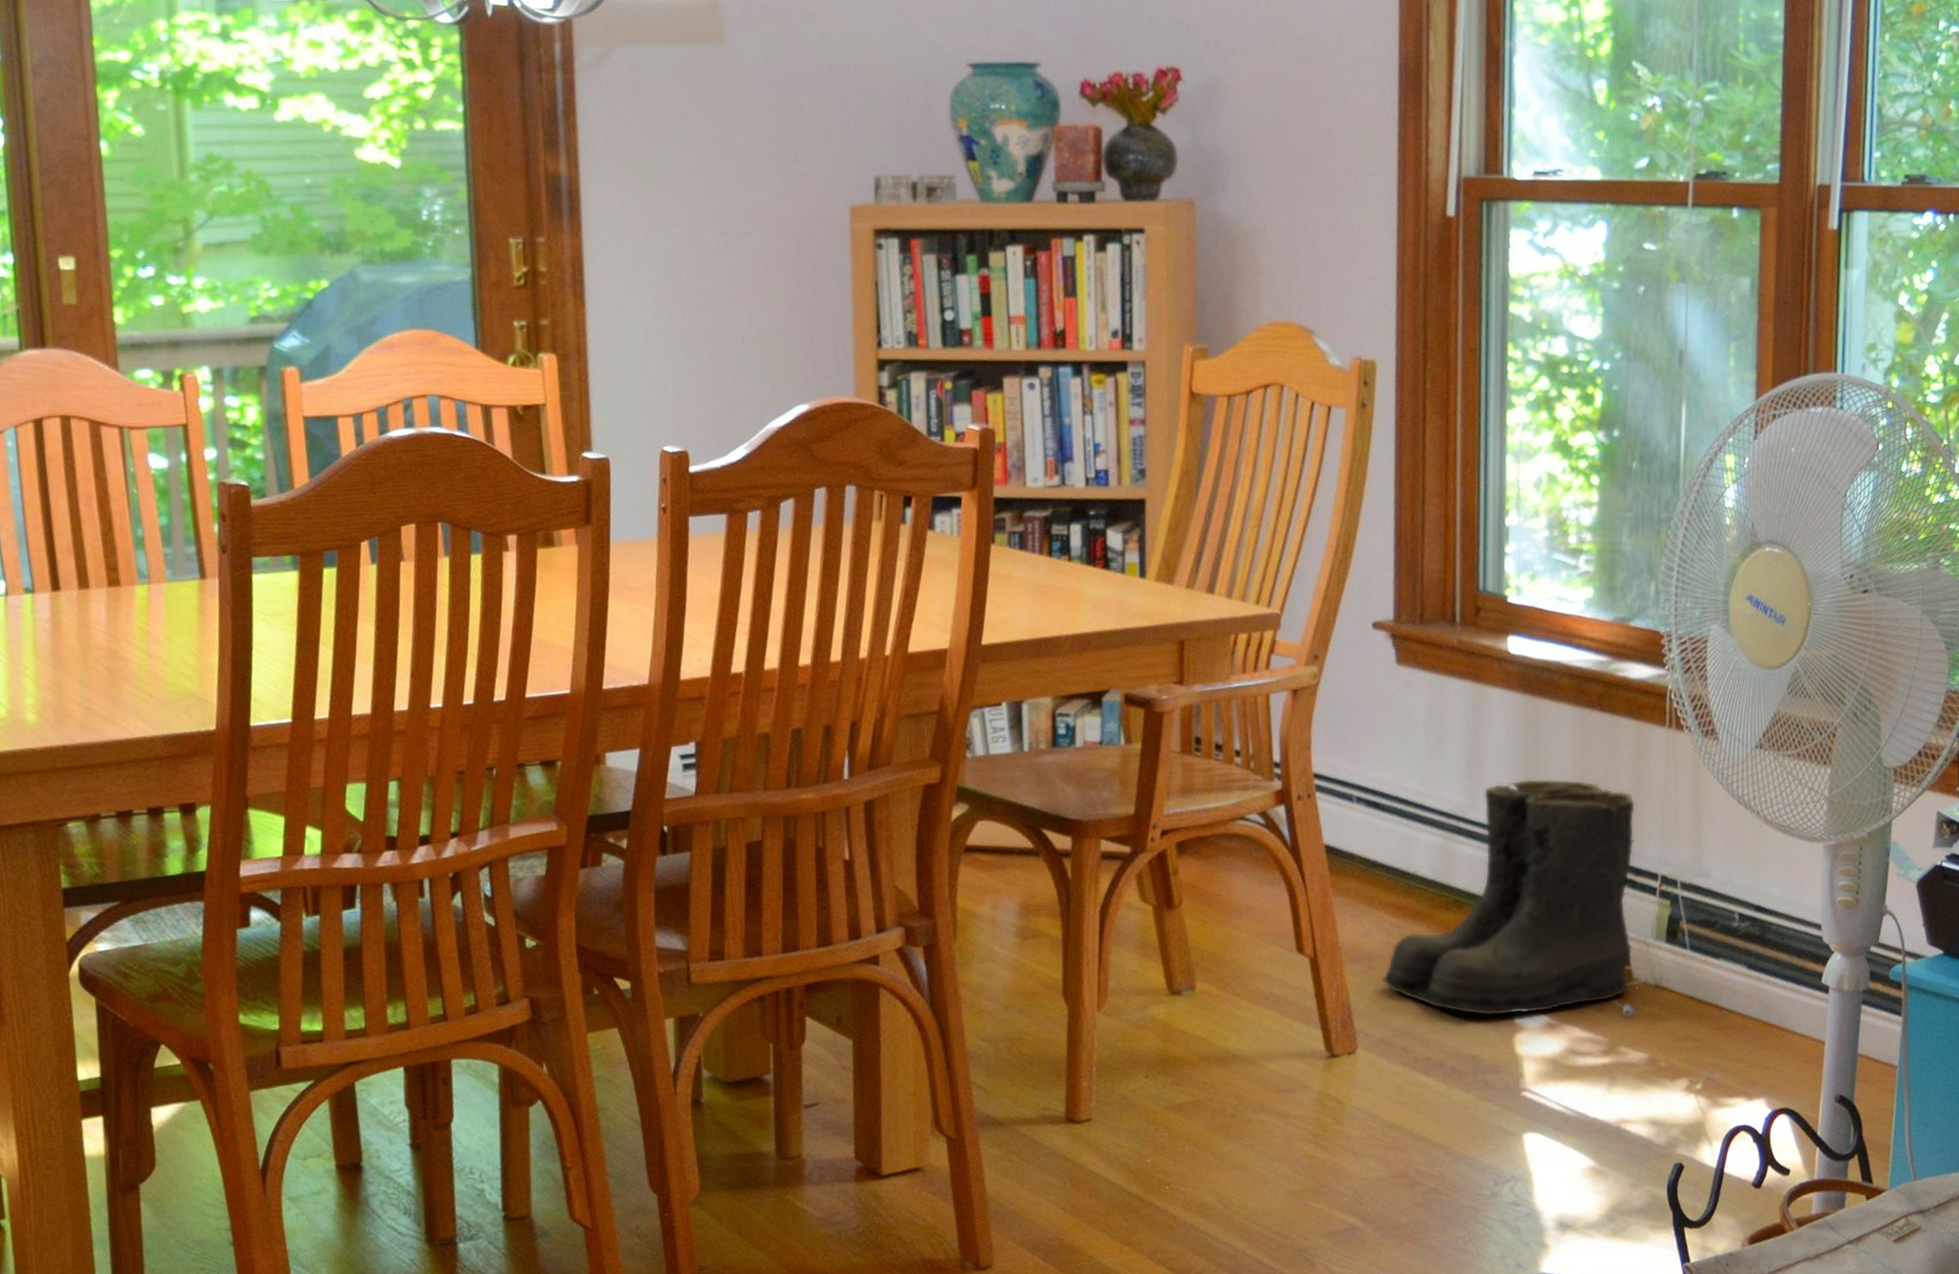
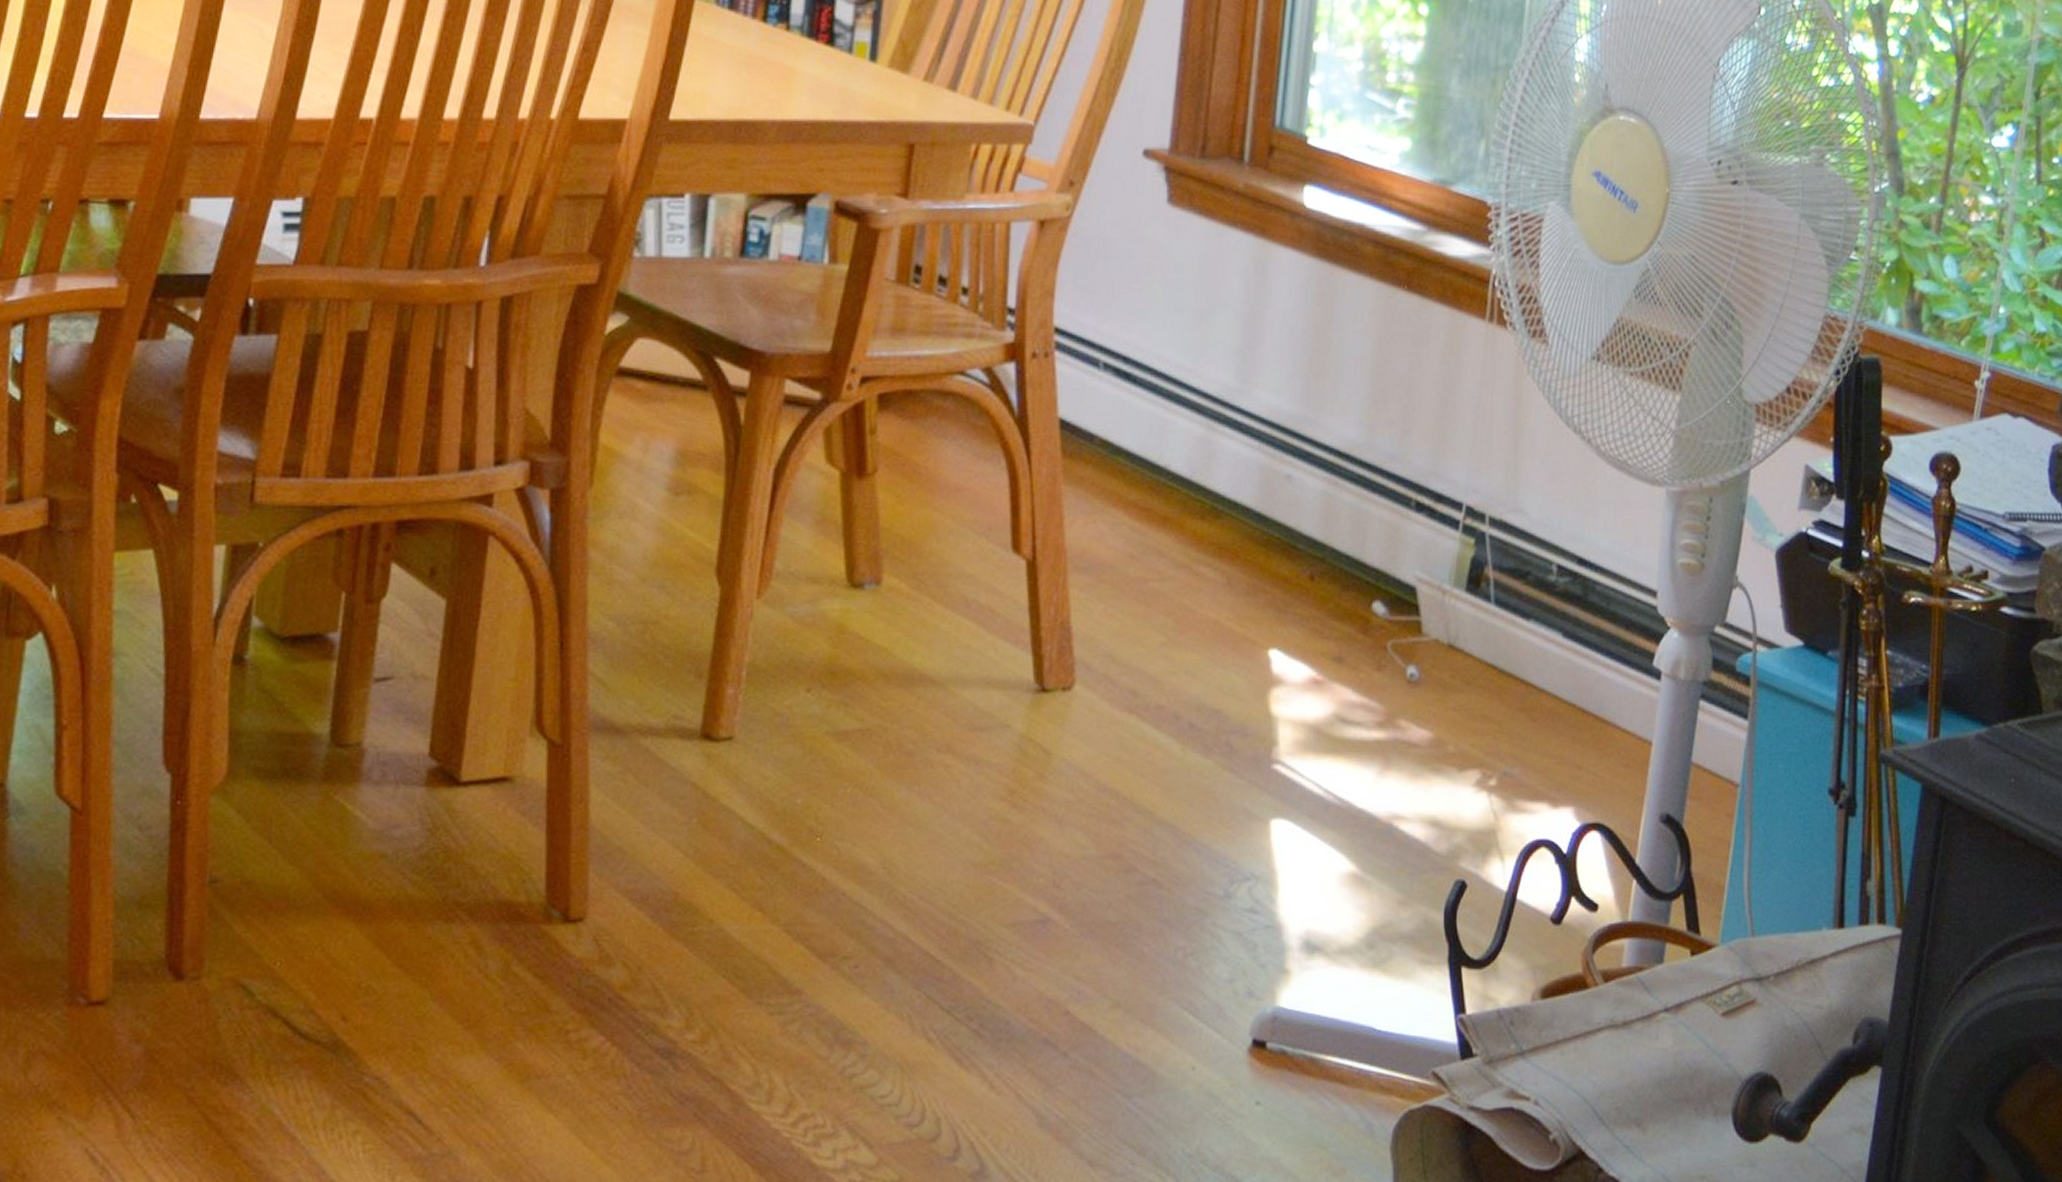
boots: present [1382,778,1636,1017] -> none [1113,365,1442,664]

